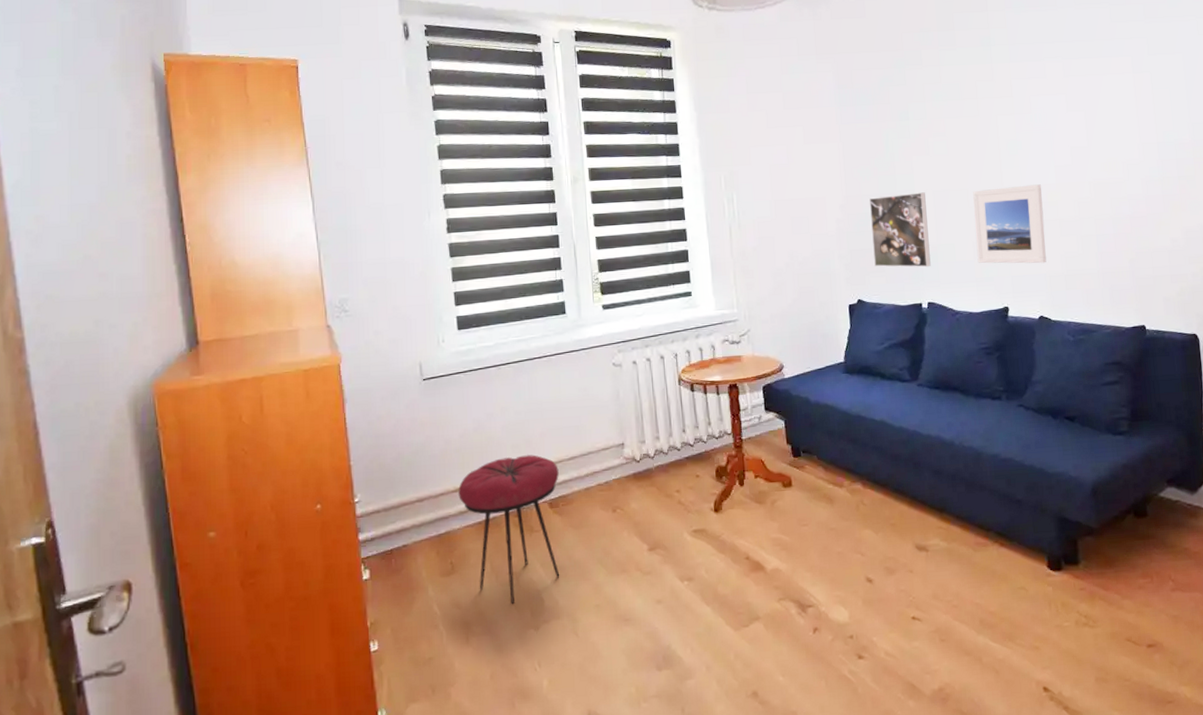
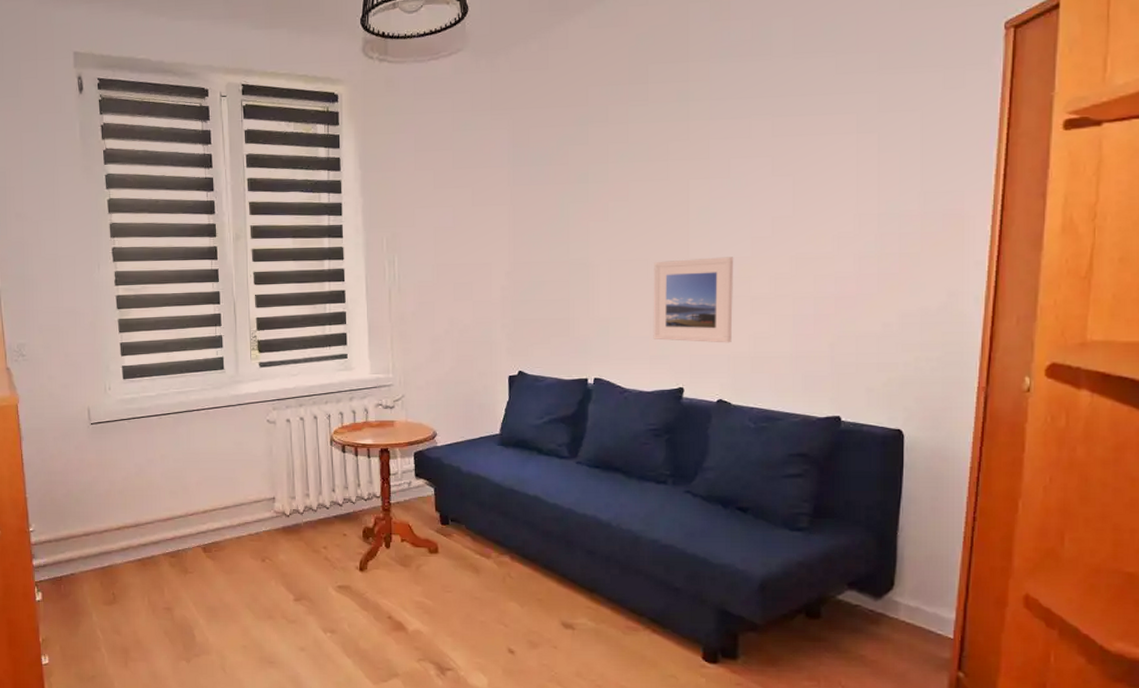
stool: present [458,455,560,605] -> none [121,501,213,637]
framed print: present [870,192,931,268] -> none [539,261,601,341]

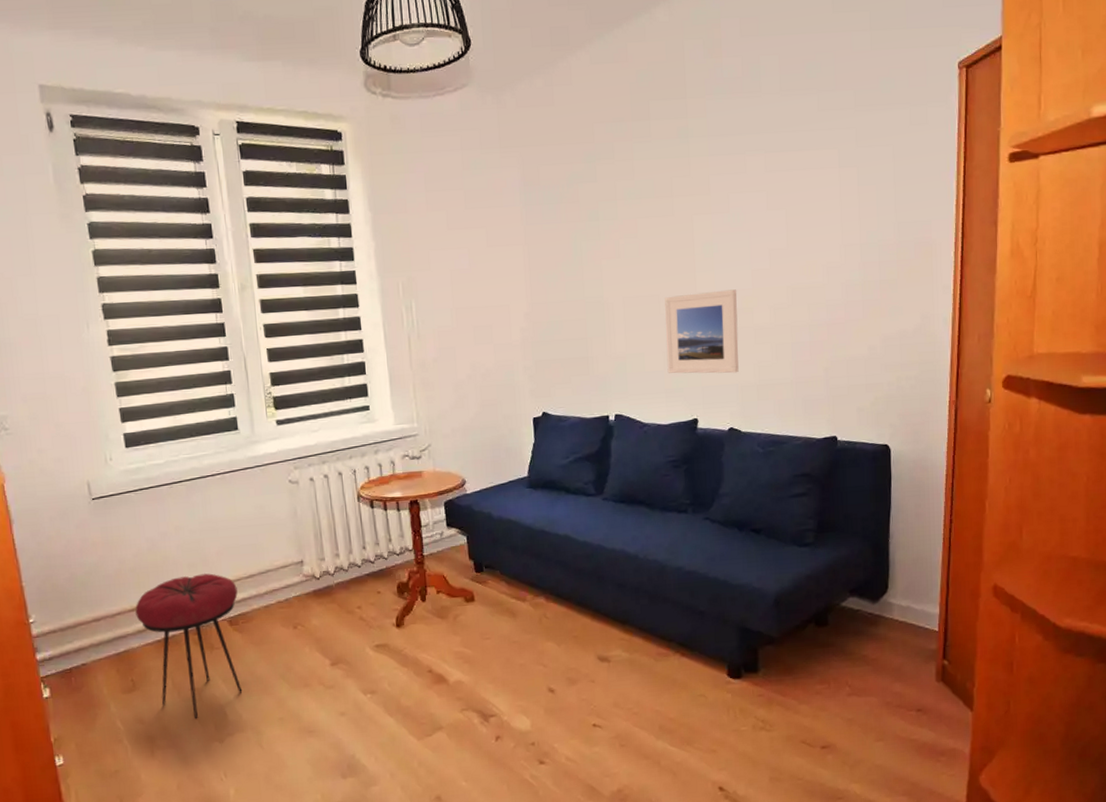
stool: none [121,501,213,637] -> present [135,573,243,719]

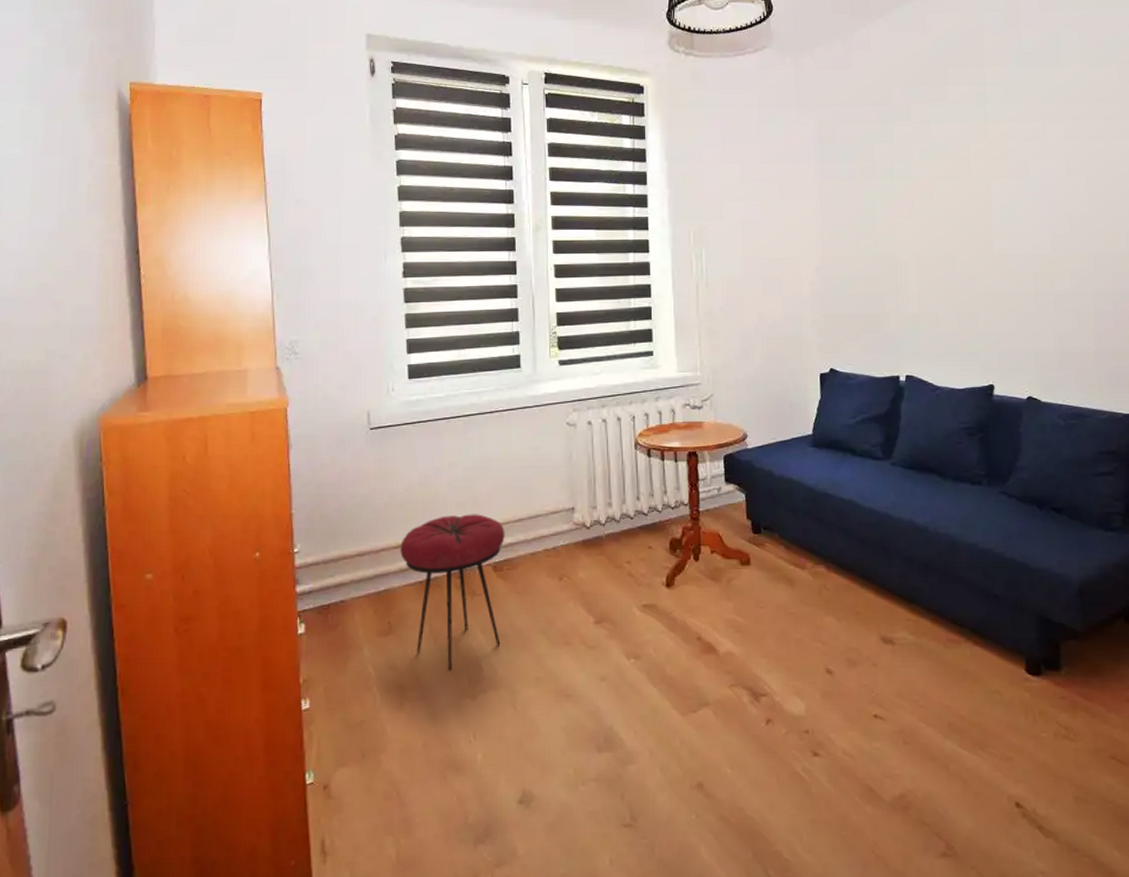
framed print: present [665,289,739,374] -> none [960,254,1038,340]

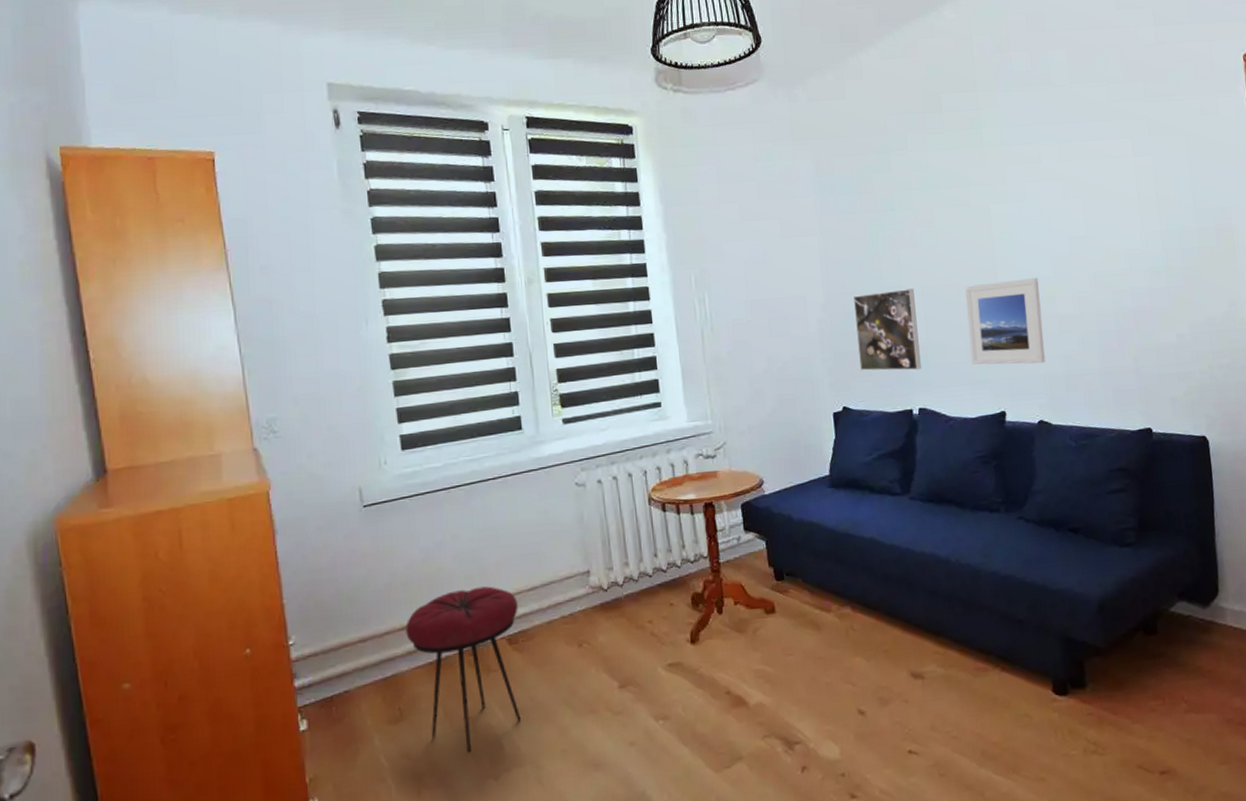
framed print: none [848,257,911,338] -> present [854,288,921,371]
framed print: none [960,254,1038,340] -> present [965,278,1045,365]

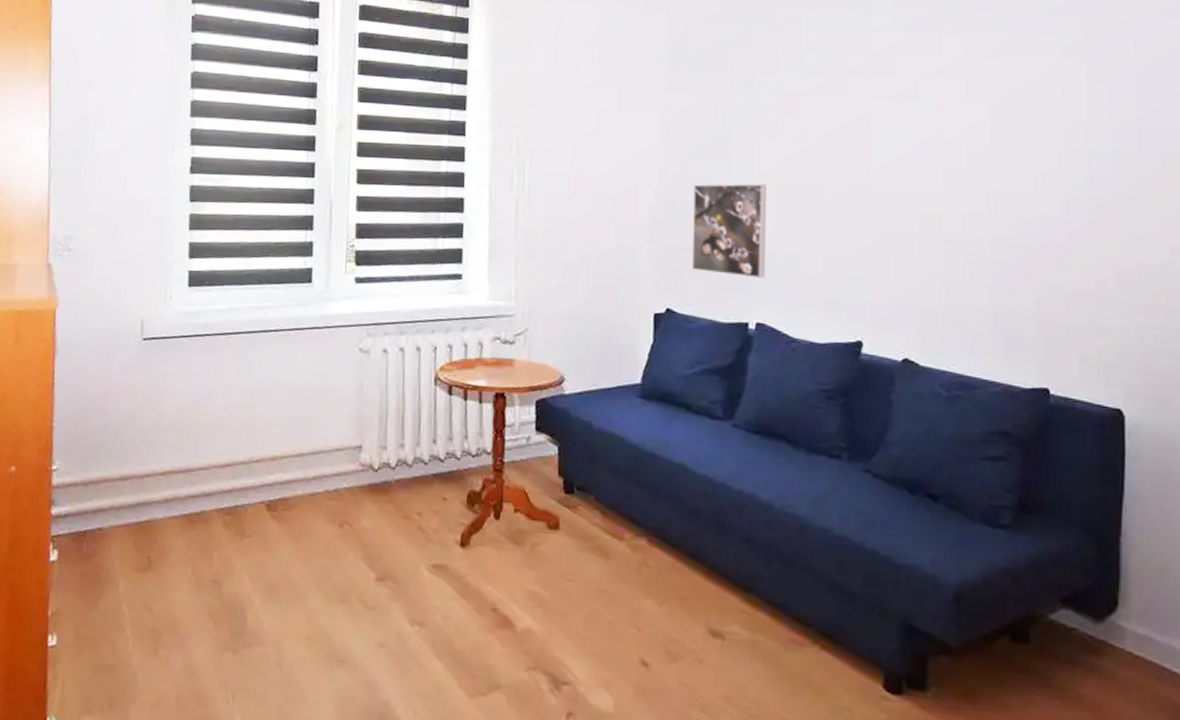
stool: present [405,586,521,753] -> none [166,443,283,619]
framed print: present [965,278,1045,365] -> none [827,189,922,292]

